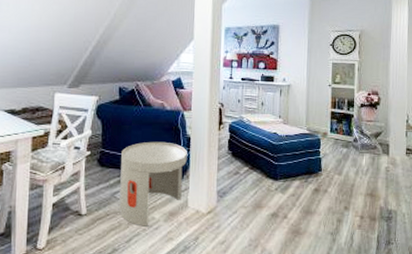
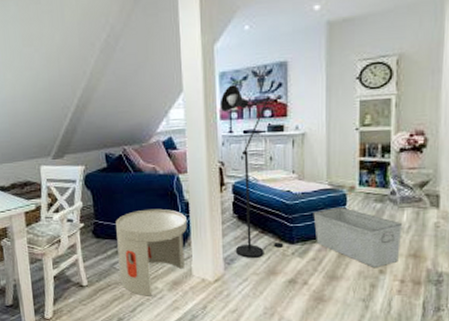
floor lamp: none [223,38,269,193] -> present [219,84,284,259]
storage bin: none [294,149,363,204] -> present [313,206,403,267]

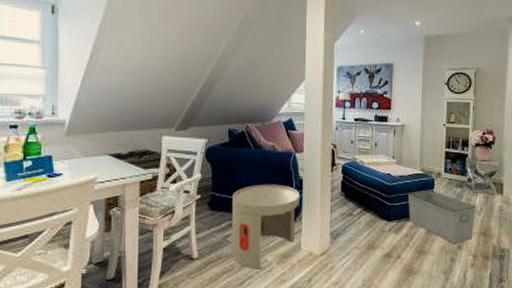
floor lamp: present [219,84,284,259] -> none [336,78,383,234]

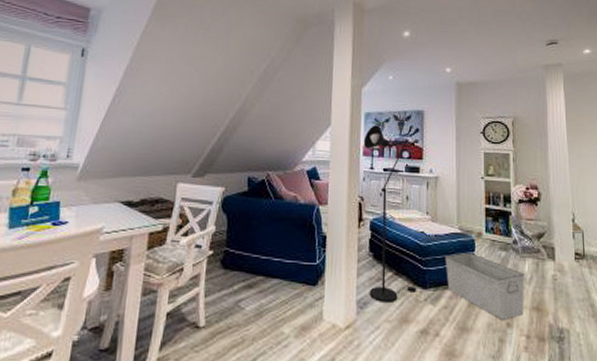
side table: present [231,184,300,269] -> none [243,240,323,343]
floor lamp: none [336,78,383,234] -> present [363,125,417,304]

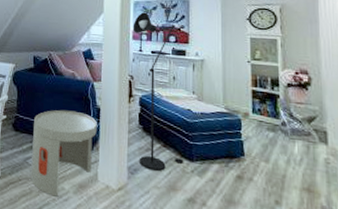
side table: none [243,240,323,343] -> present [30,110,97,197]
storage bin: present [445,252,525,320] -> none [211,130,295,197]

